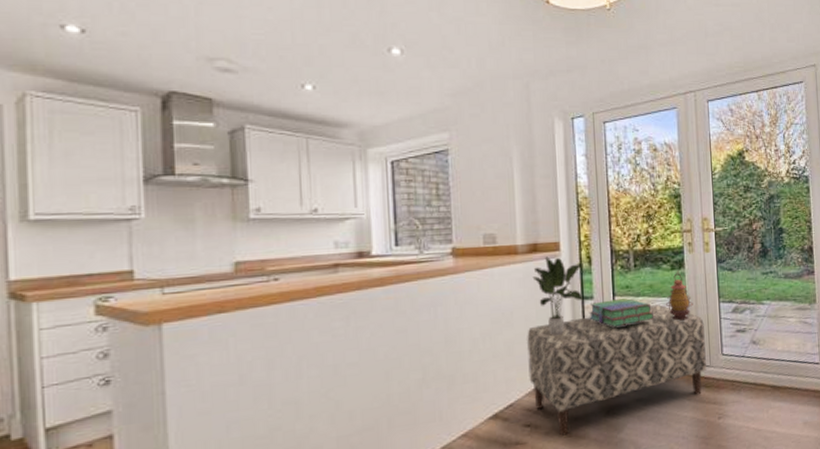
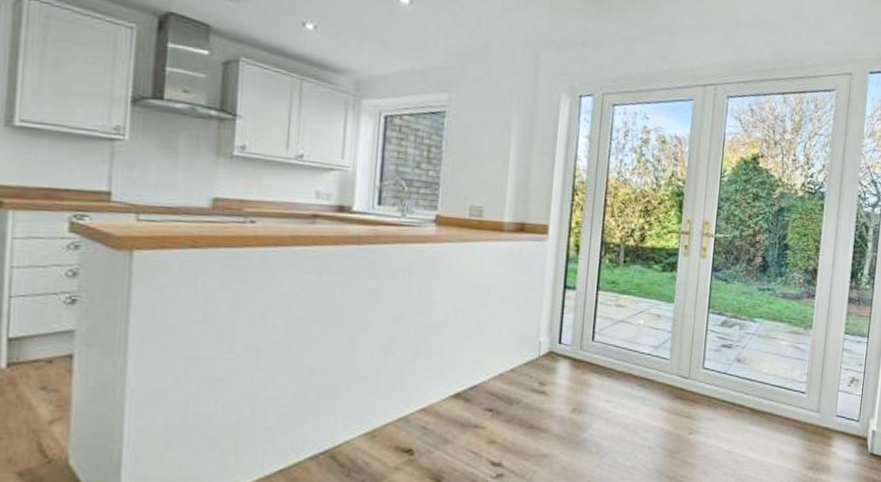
bench: present [527,304,707,436] -> none [497,305,689,426]
potted plant: present [532,256,584,335] -> none [515,238,571,322]
stack of books: present [588,298,655,328] -> none [568,293,638,323]
lantern: present [665,270,693,321] -> none [650,273,680,326]

